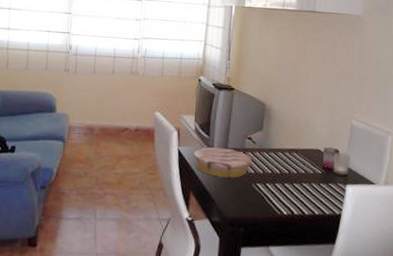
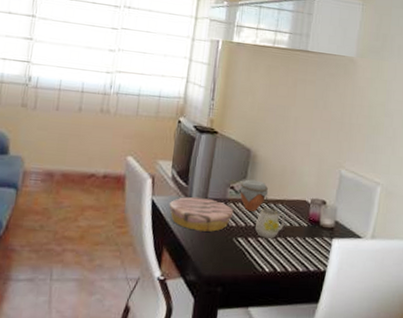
jar: none [254,130,283,160] -> present [237,179,268,212]
mug: none [273,157,300,184] -> present [255,208,285,239]

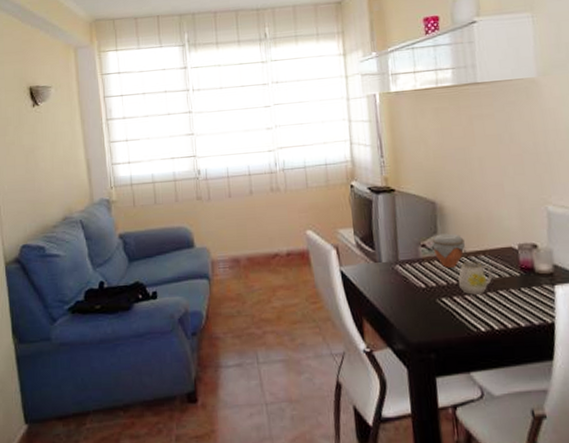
plate: present [169,196,234,232] -> none [359,260,431,297]

